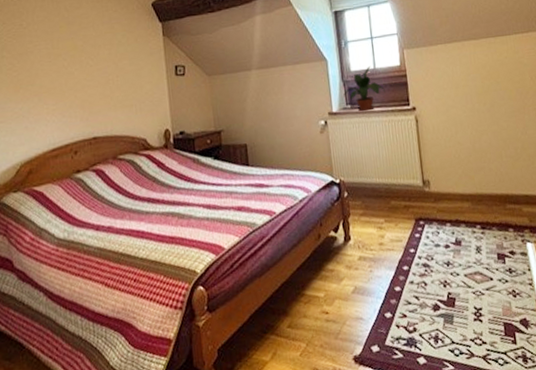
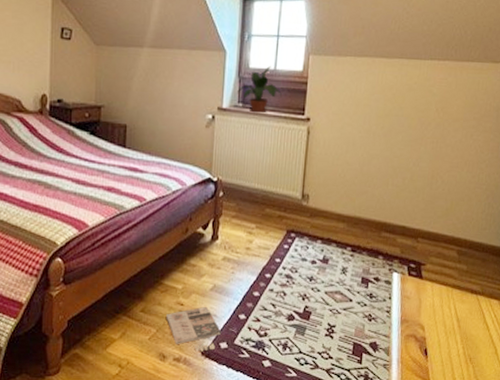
magazine: none [313,310,370,362] -> present [165,306,221,353]

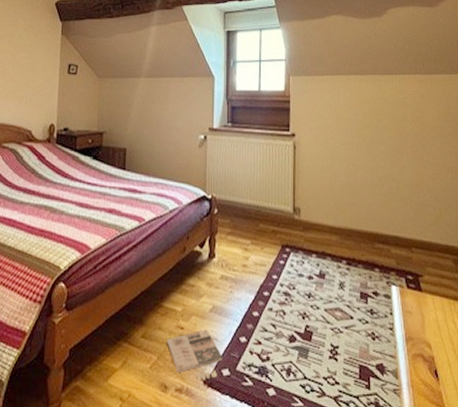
potted plant: present [237,66,280,113] -> none [226,88,266,132]

